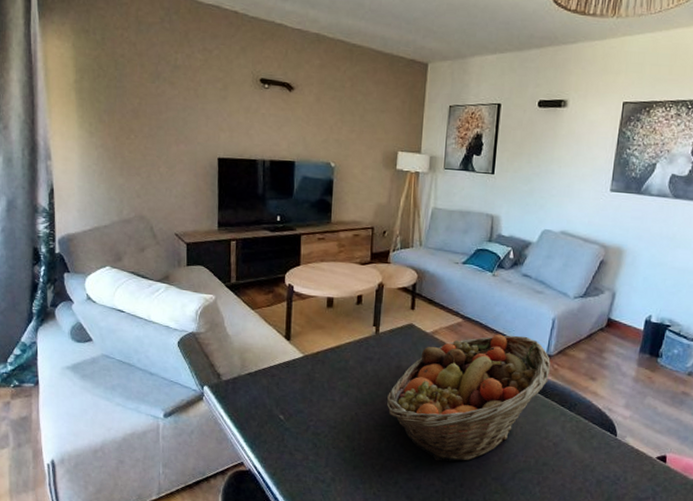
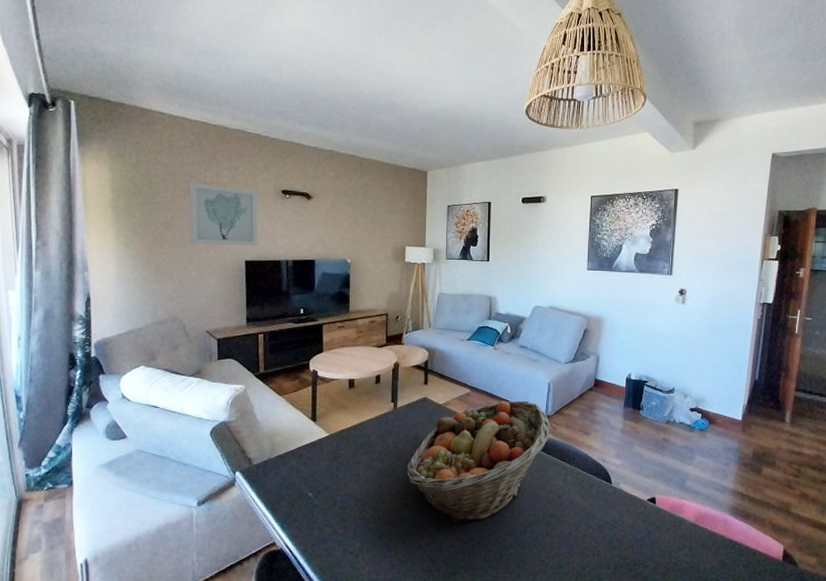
wall art: none [158,64,234,142] -> present [189,182,258,246]

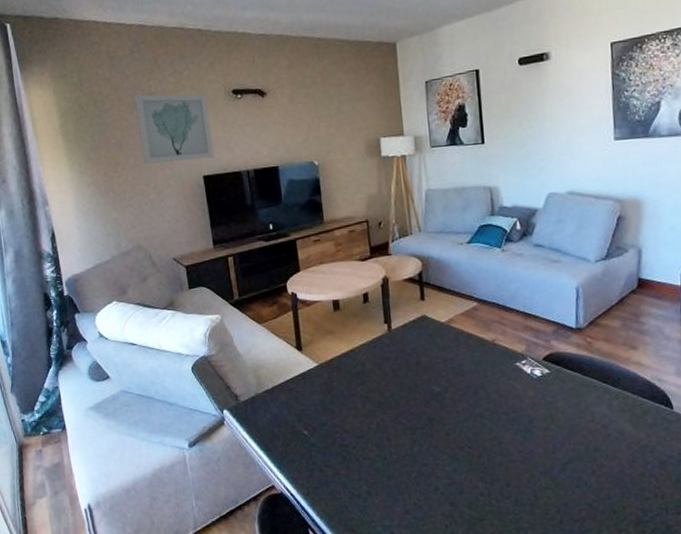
fruit basket: present [406,400,550,523] -> none [411,311,584,461]

